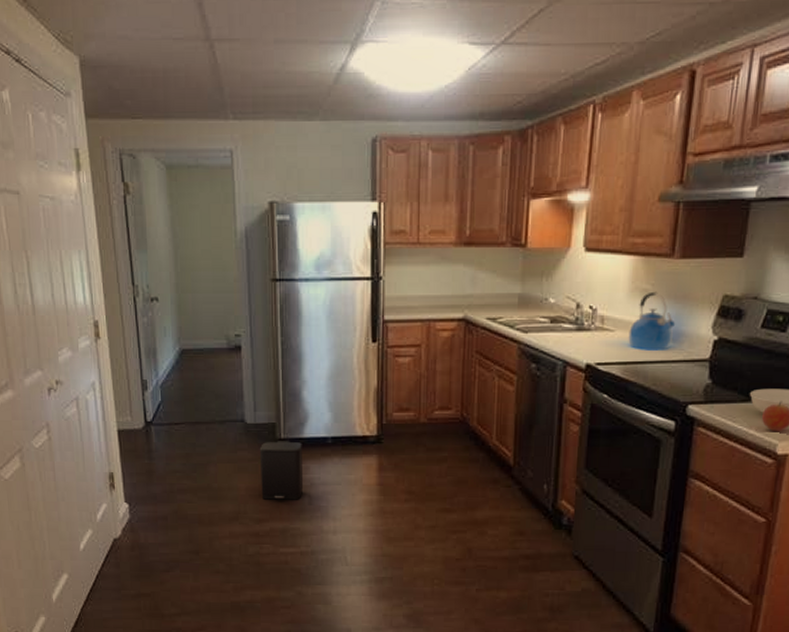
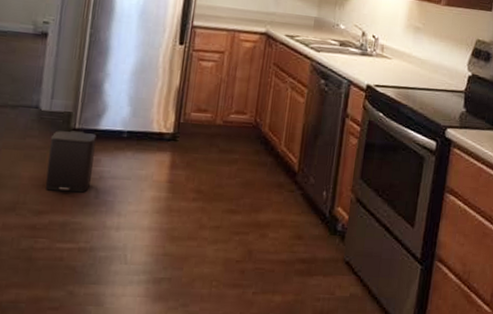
kettle: present [628,291,676,349] -> none [402,29,440,79]

